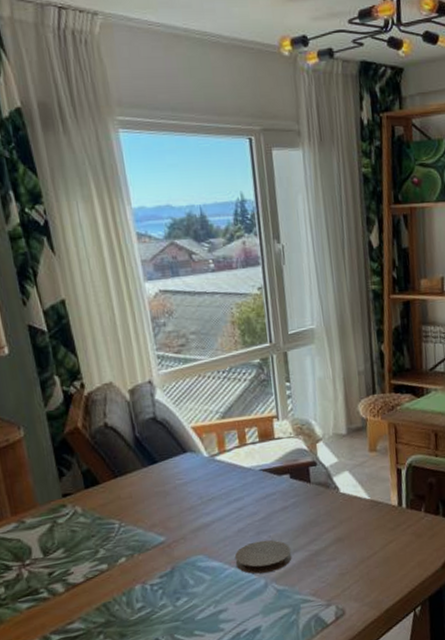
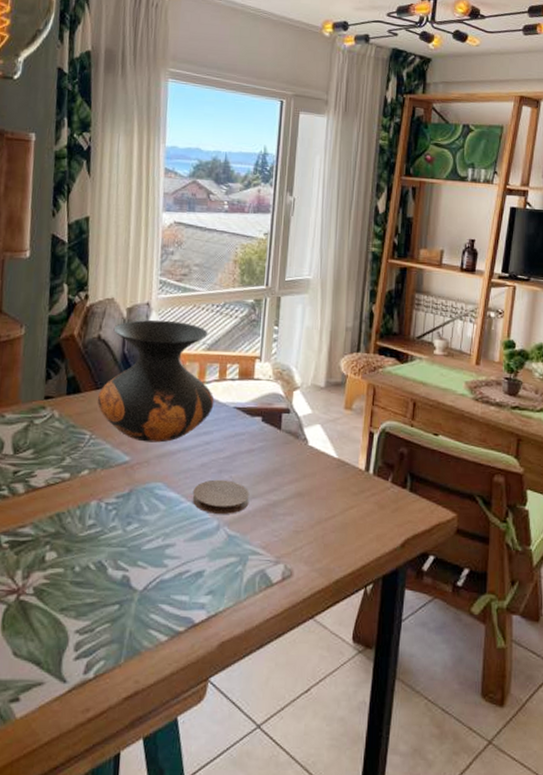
vase: none [117,394,240,520] -> present [97,319,215,443]

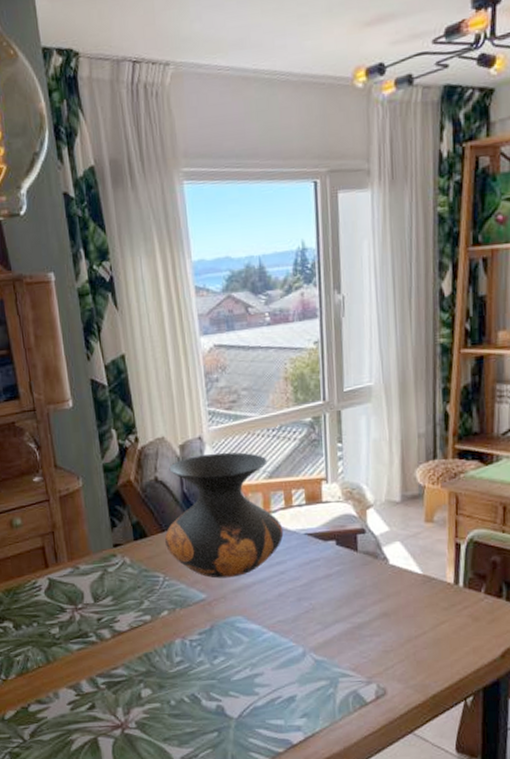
coaster: present [192,479,250,514] -> none [273,607,333,641]

